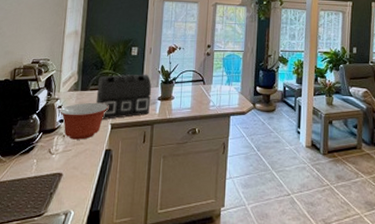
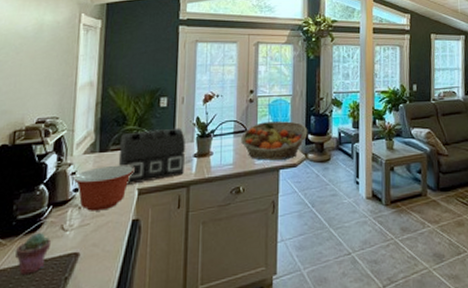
potted succulent: none [13,154,41,187] -> present [15,233,52,275]
fruit basket: none [198,73,257,108] -> present [241,121,308,161]

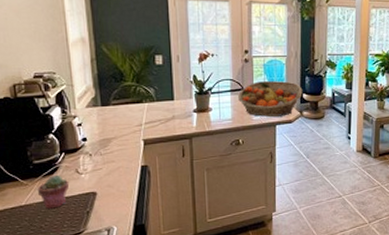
mixing bowl: present [73,165,135,211] -> none [80,118,138,158]
treasure chest: present [118,128,186,185] -> none [120,85,186,136]

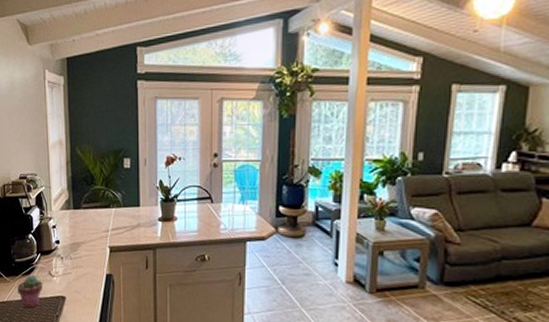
fruit basket: present [238,81,303,117] -> none [205,189,279,232]

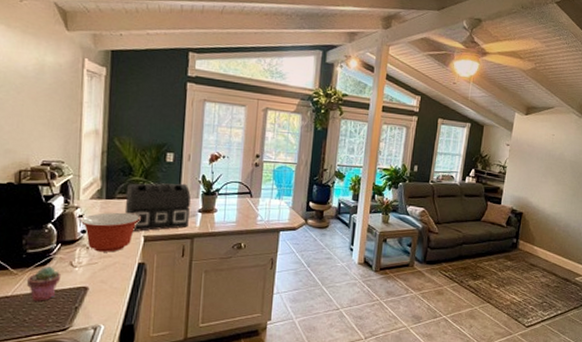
mixing bowl: none [55,222,105,263] -> present [81,212,141,252]
treasure chest: none [90,190,151,242] -> present [124,183,192,232]

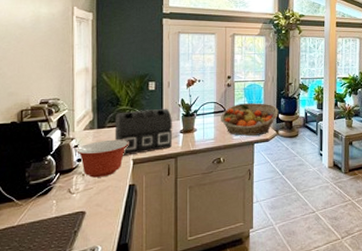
potted succulent: present [27,267,62,301] -> none [31,195,61,229]
fruit basket: none [245,186,310,223] -> present [221,103,279,136]

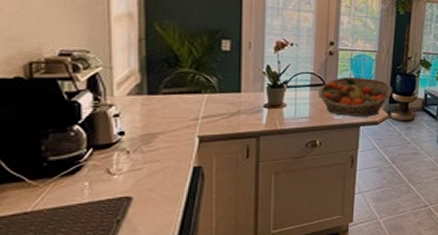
mixing bowl: present [76,139,129,178] -> none [117,109,193,156]
treasure chest: present [114,108,173,156] -> none [172,75,255,131]

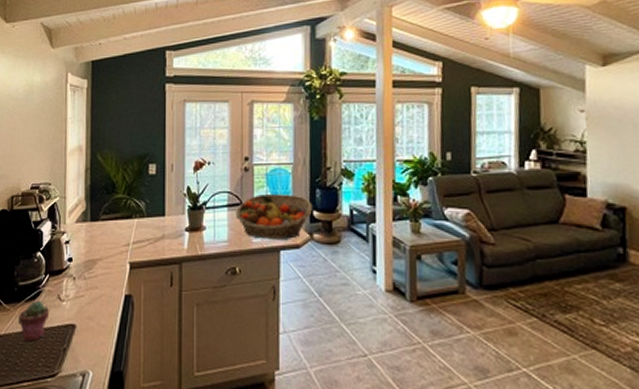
potted succulent: none [52,176,97,216] -> present [19,301,50,341]

